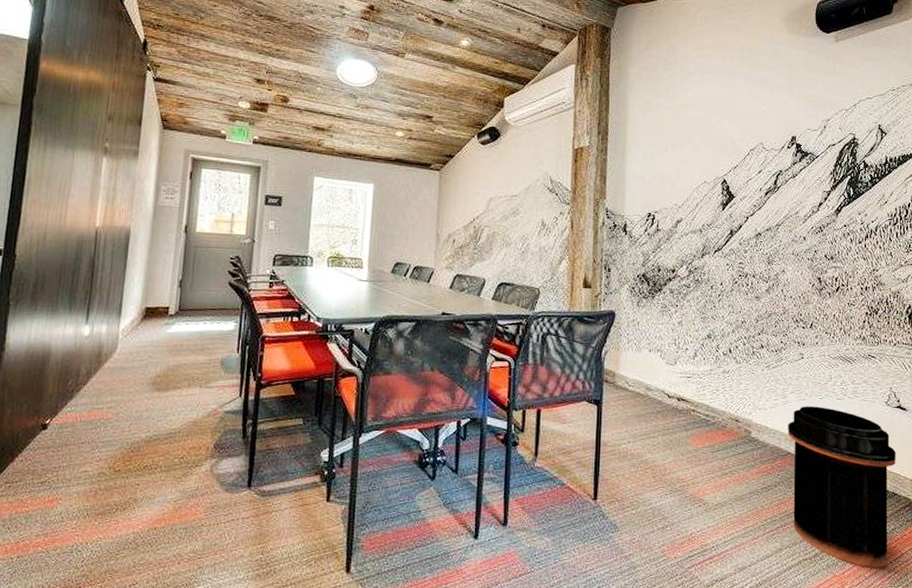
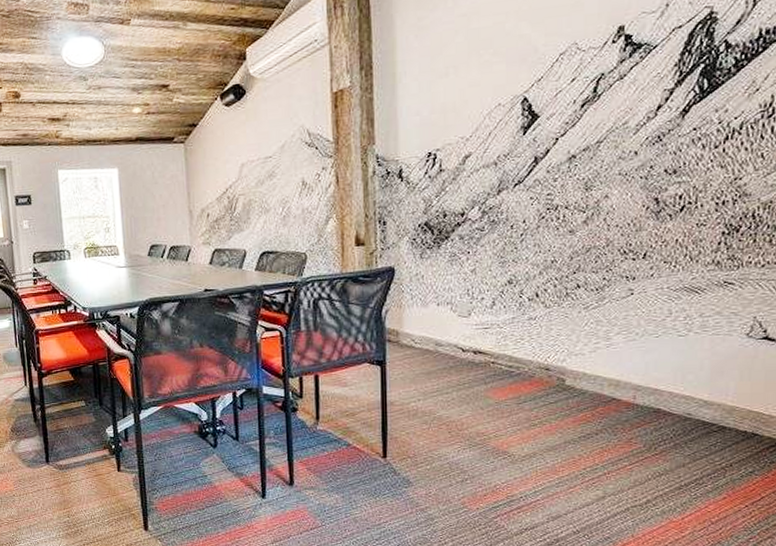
trash can: present [788,406,896,568] -> none [612,346,759,512]

